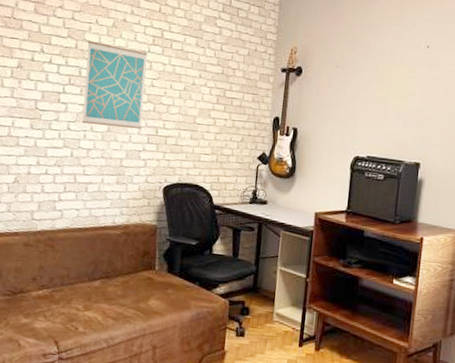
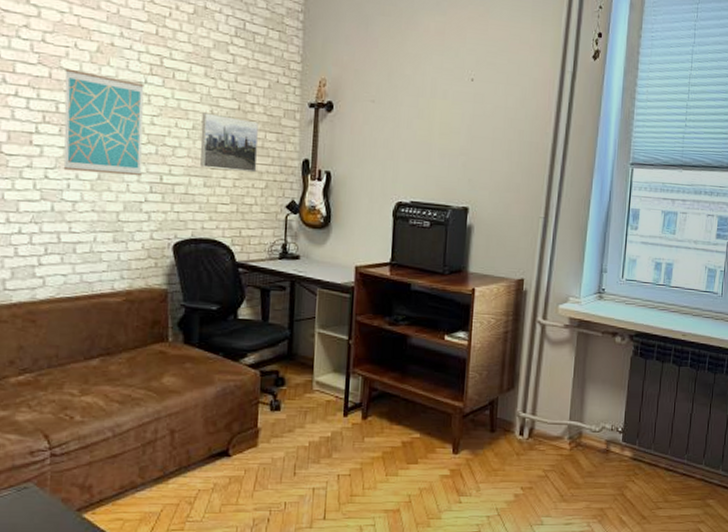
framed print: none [188,76,238,128] -> present [200,112,258,173]

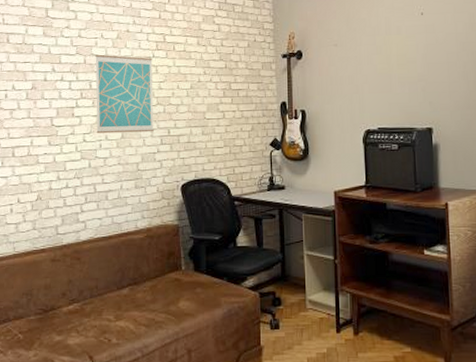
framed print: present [200,112,258,173] -> none [197,74,244,119]

